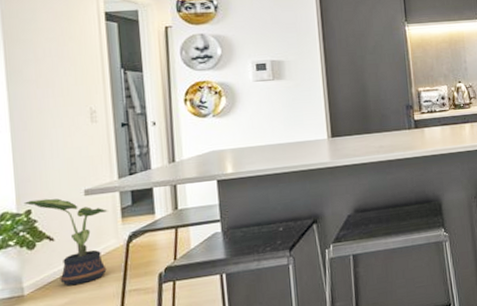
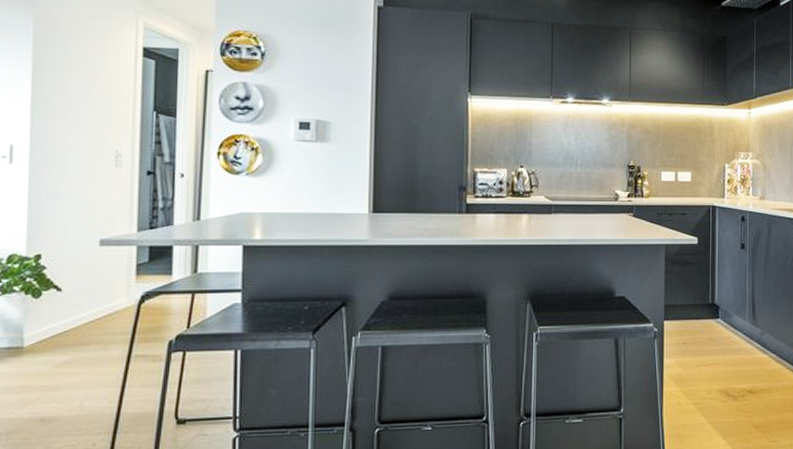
potted plant: present [23,198,108,286] -> none [34,244,122,343]

